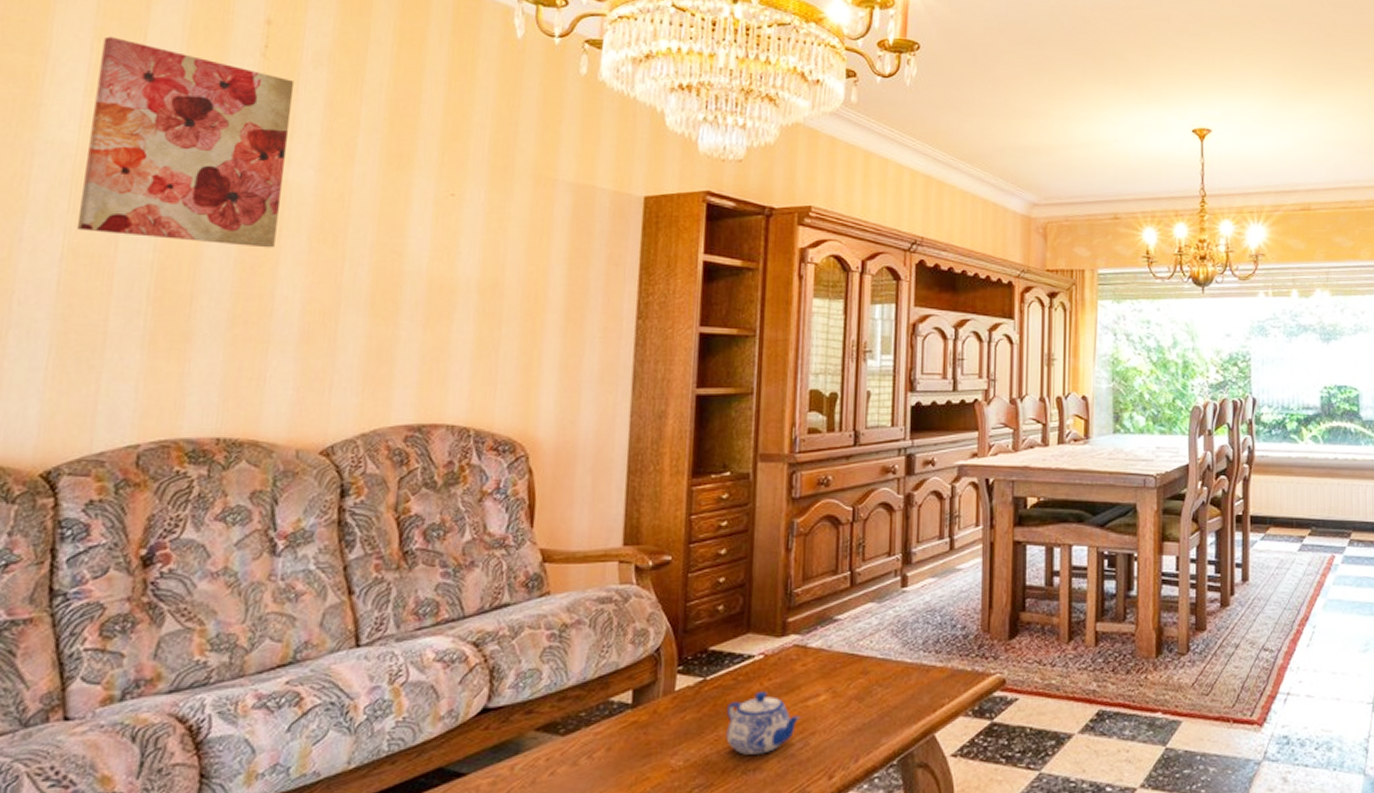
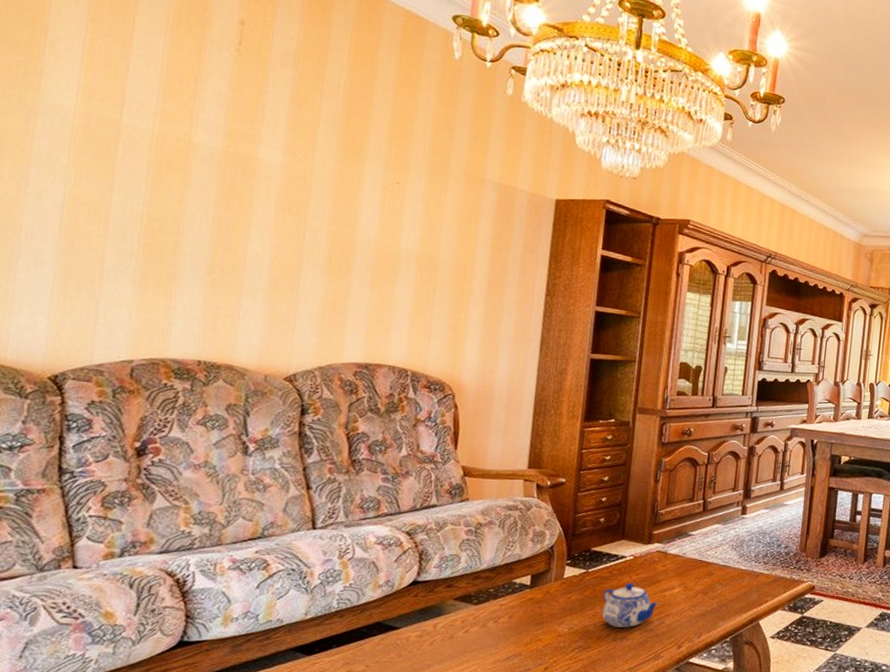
wall art: present [77,36,295,248] -> none [77,20,265,212]

